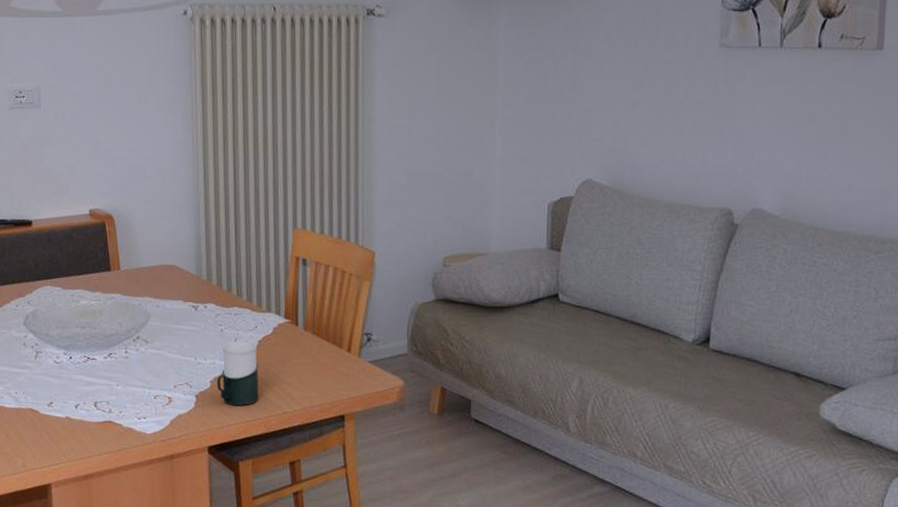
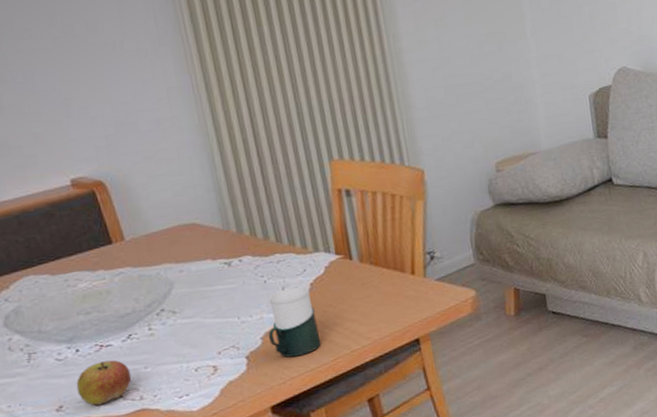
apple: none [65,372,106,409] -> present [76,360,132,406]

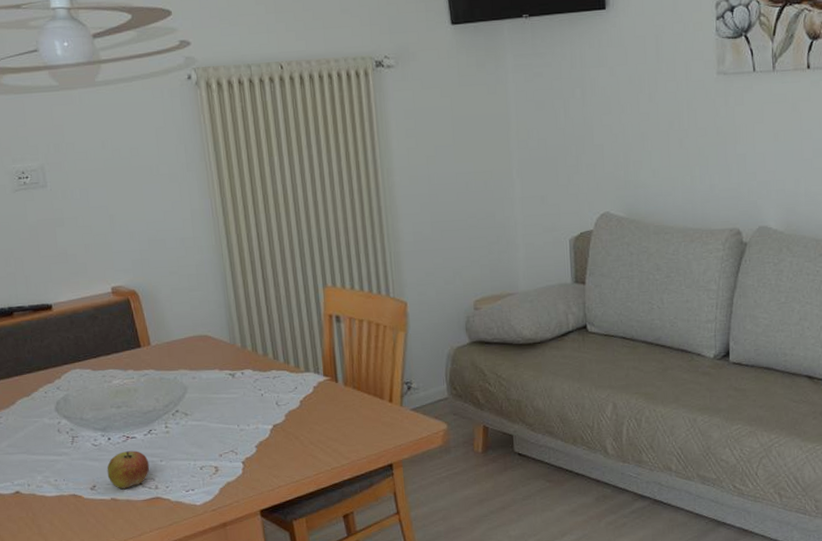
cup: present [268,286,321,358] -> none [261,402,306,467]

